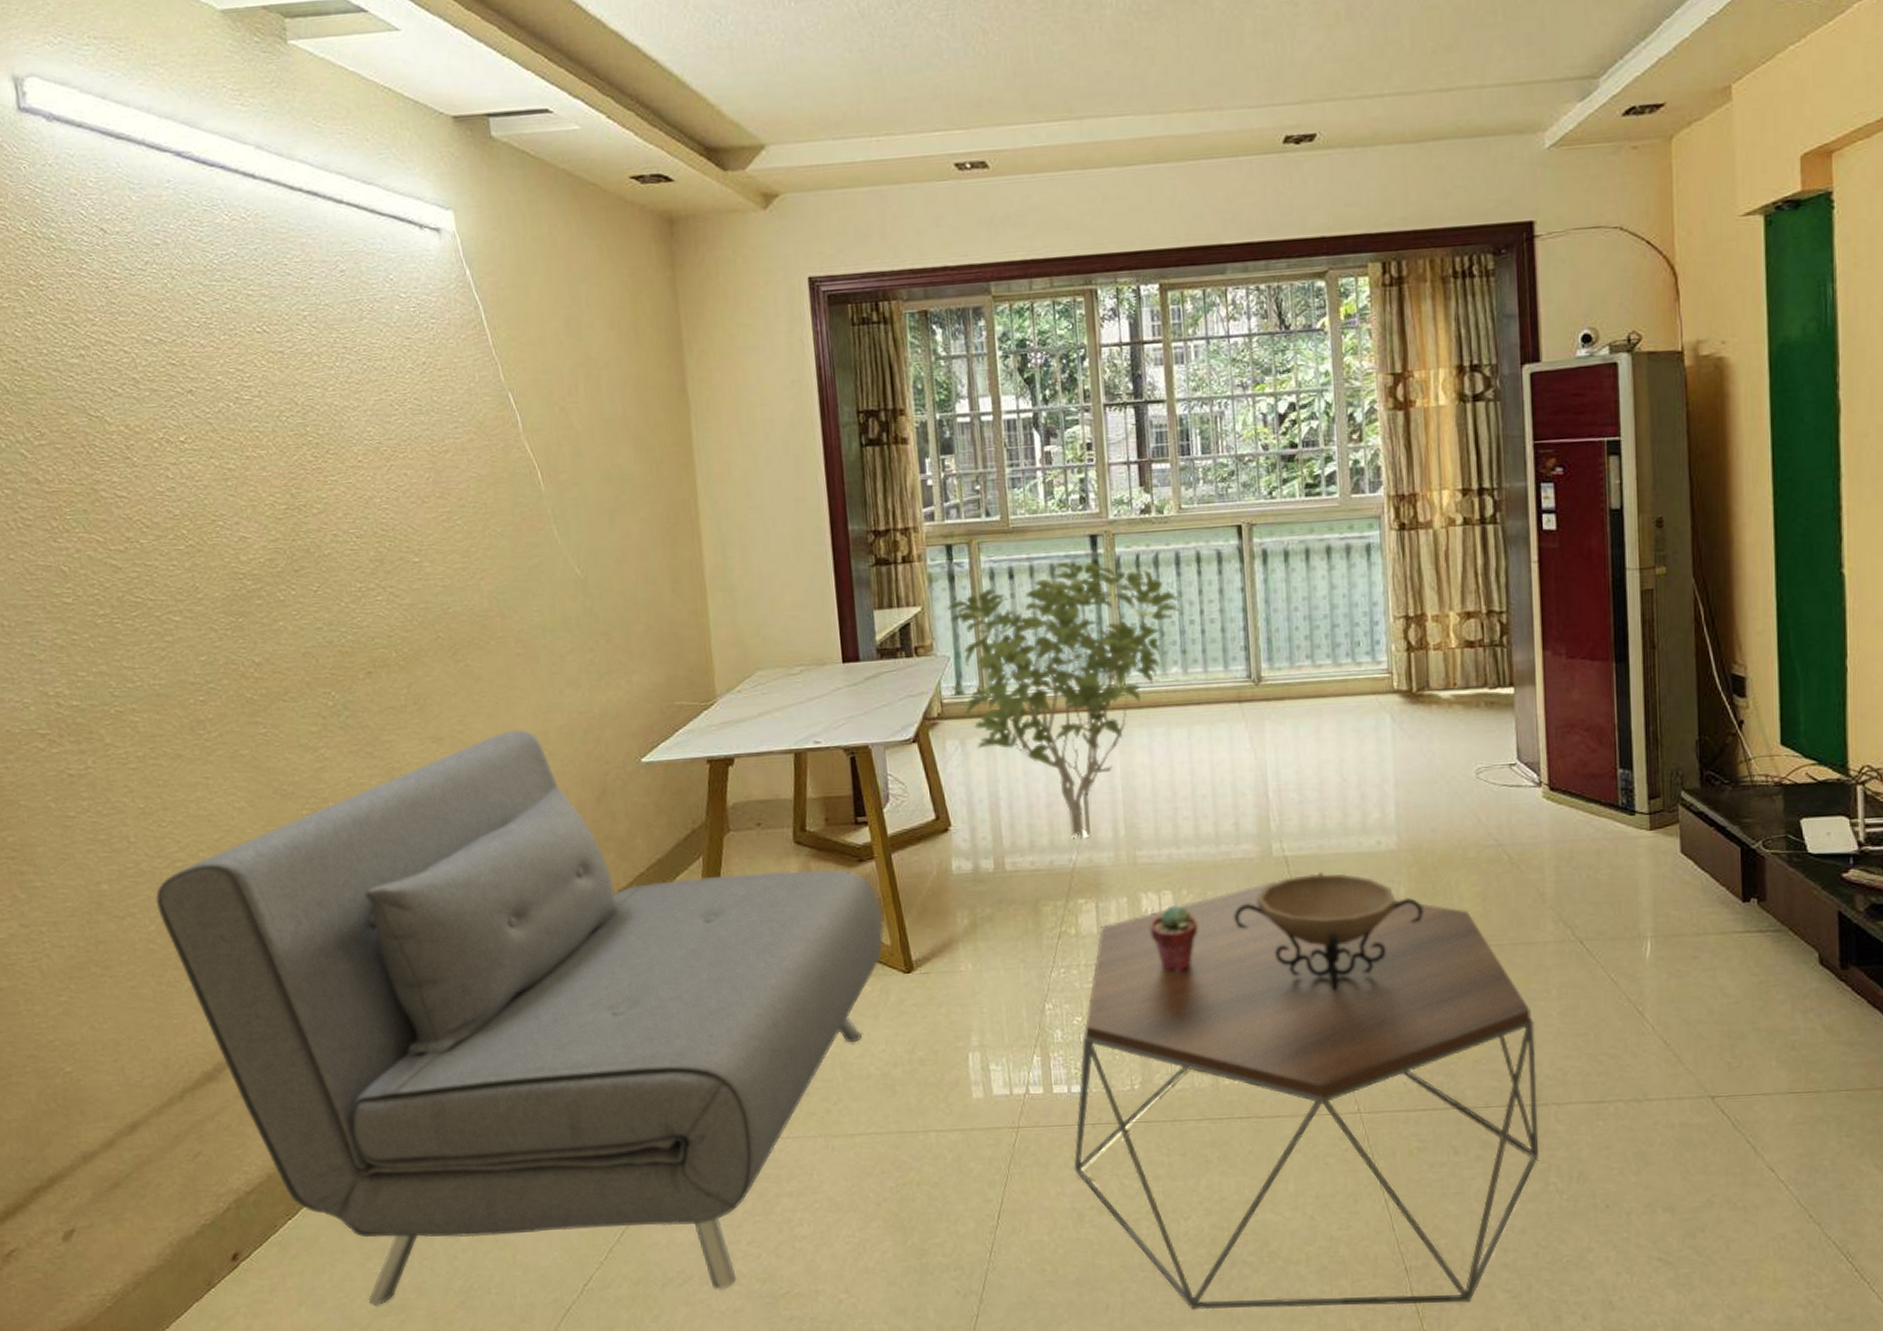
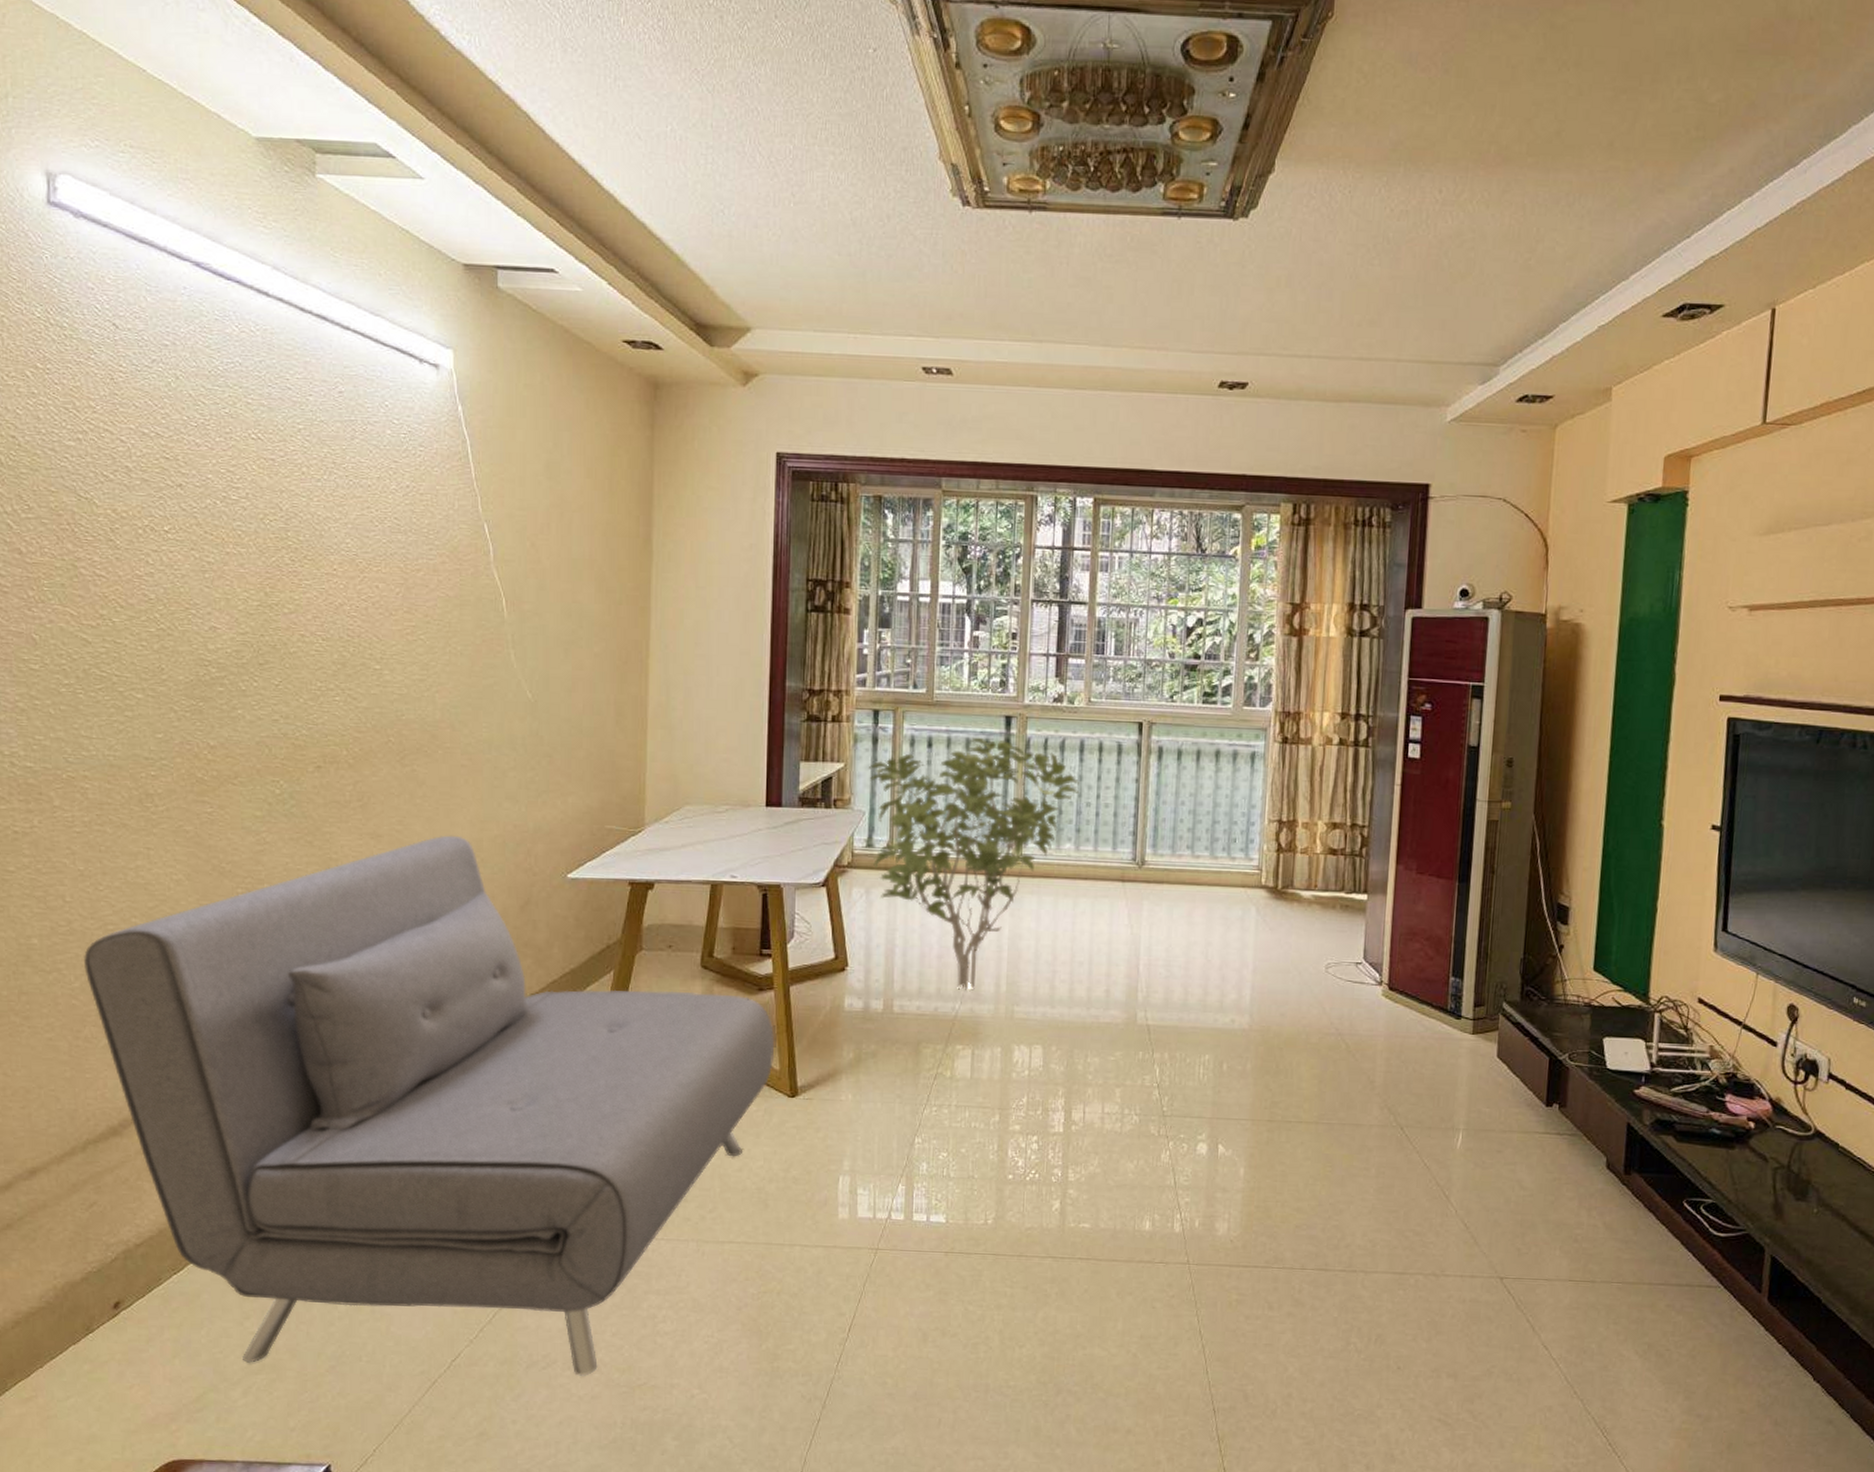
coffee table: present [1074,881,1540,1310] -> none [924,1046,1352,1445]
potted succulent: present [1150,905,1198,972] -> none [1018,1059,1062,1120]
decorative bowl: present [1234,873,1423,991] -> none [1096,1043,1266,1151]

